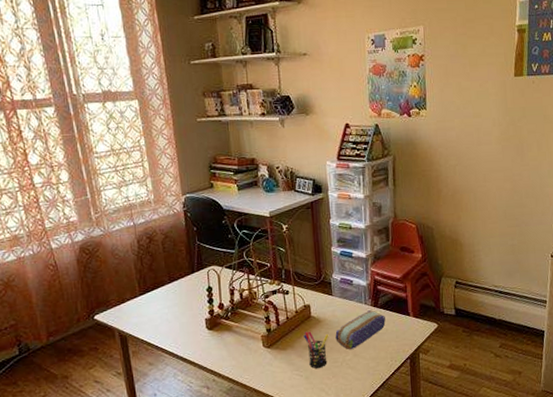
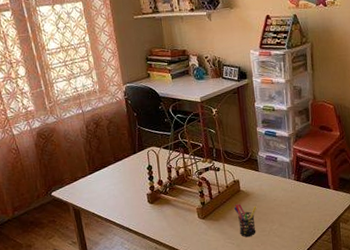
pencil case: present [335,310,386,350] -> none [262,184,308,220]

